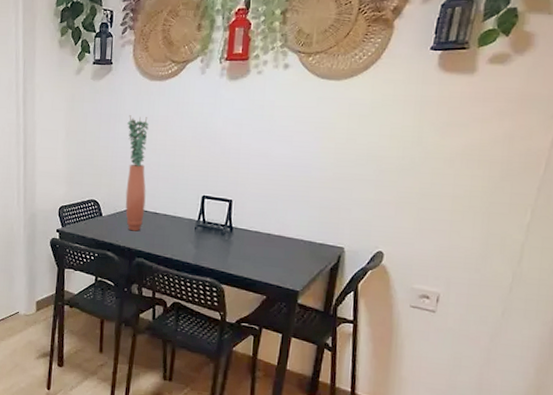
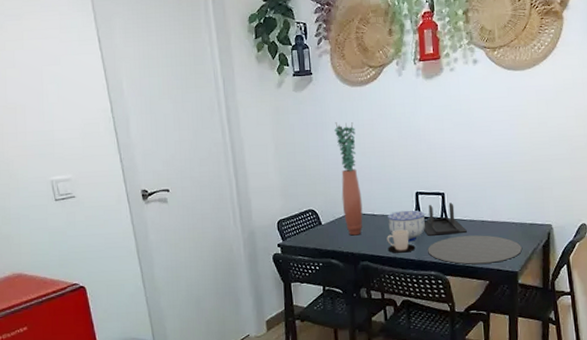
cup: none [165,231,194,255] -> present [387,229,416,253]
bowl: none [169,212,209,245] -> present [388,210,425,242]
napkin holder: none [205,209,250,243] -> present [423,203,467,236]
placemat: none [206,246,307,279] -> present [428,235,522,265]

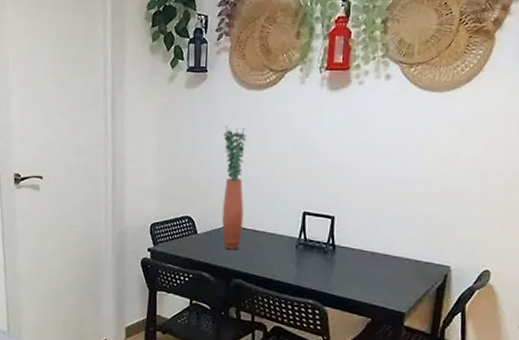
cup: present [387,229,416,253] -> none [264,250,295,276]
bowl: present [388,210,425,242] -> none [268,229,311,265]
napkin holder: present [423,203,467,236] -> none [307,226,354,263]
placemat: present [428,235,522,265] -> none [308,265,413,300]

